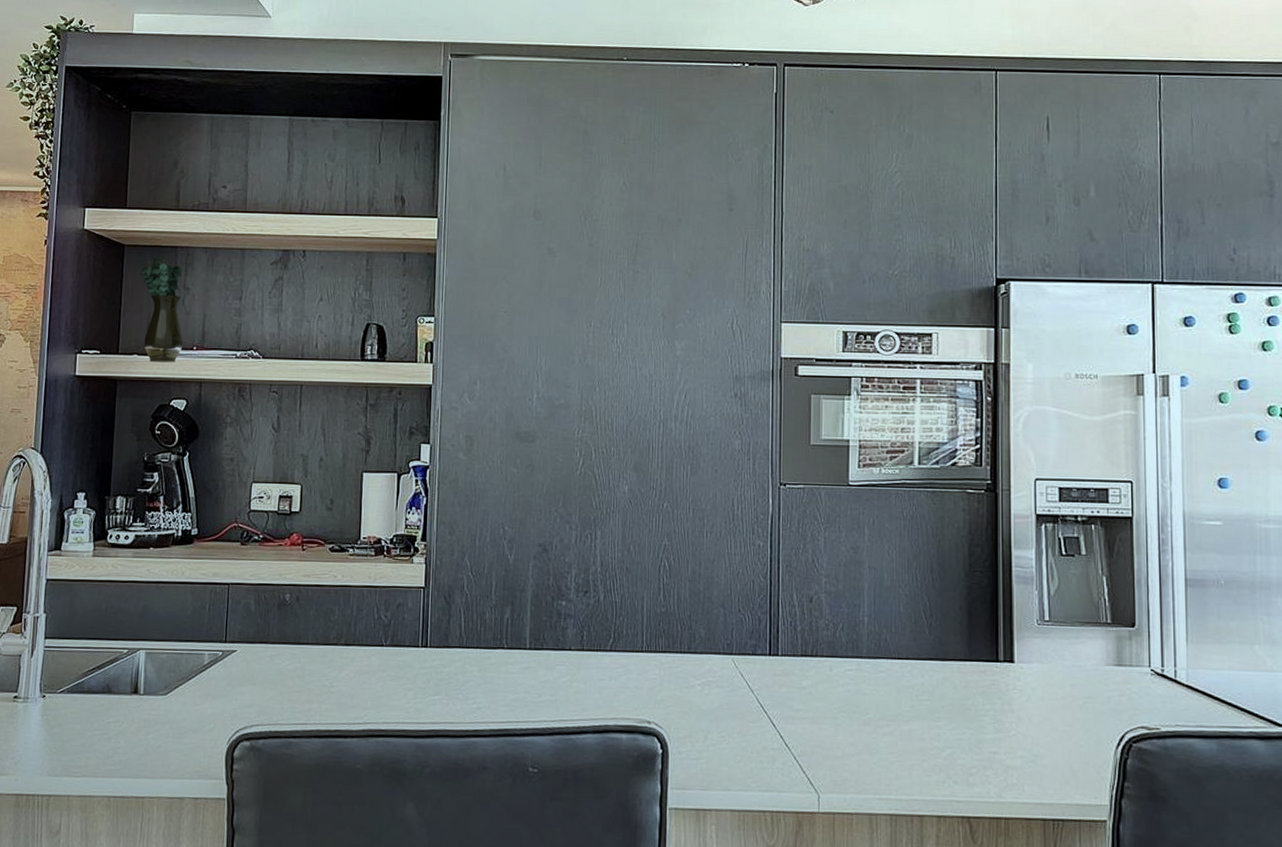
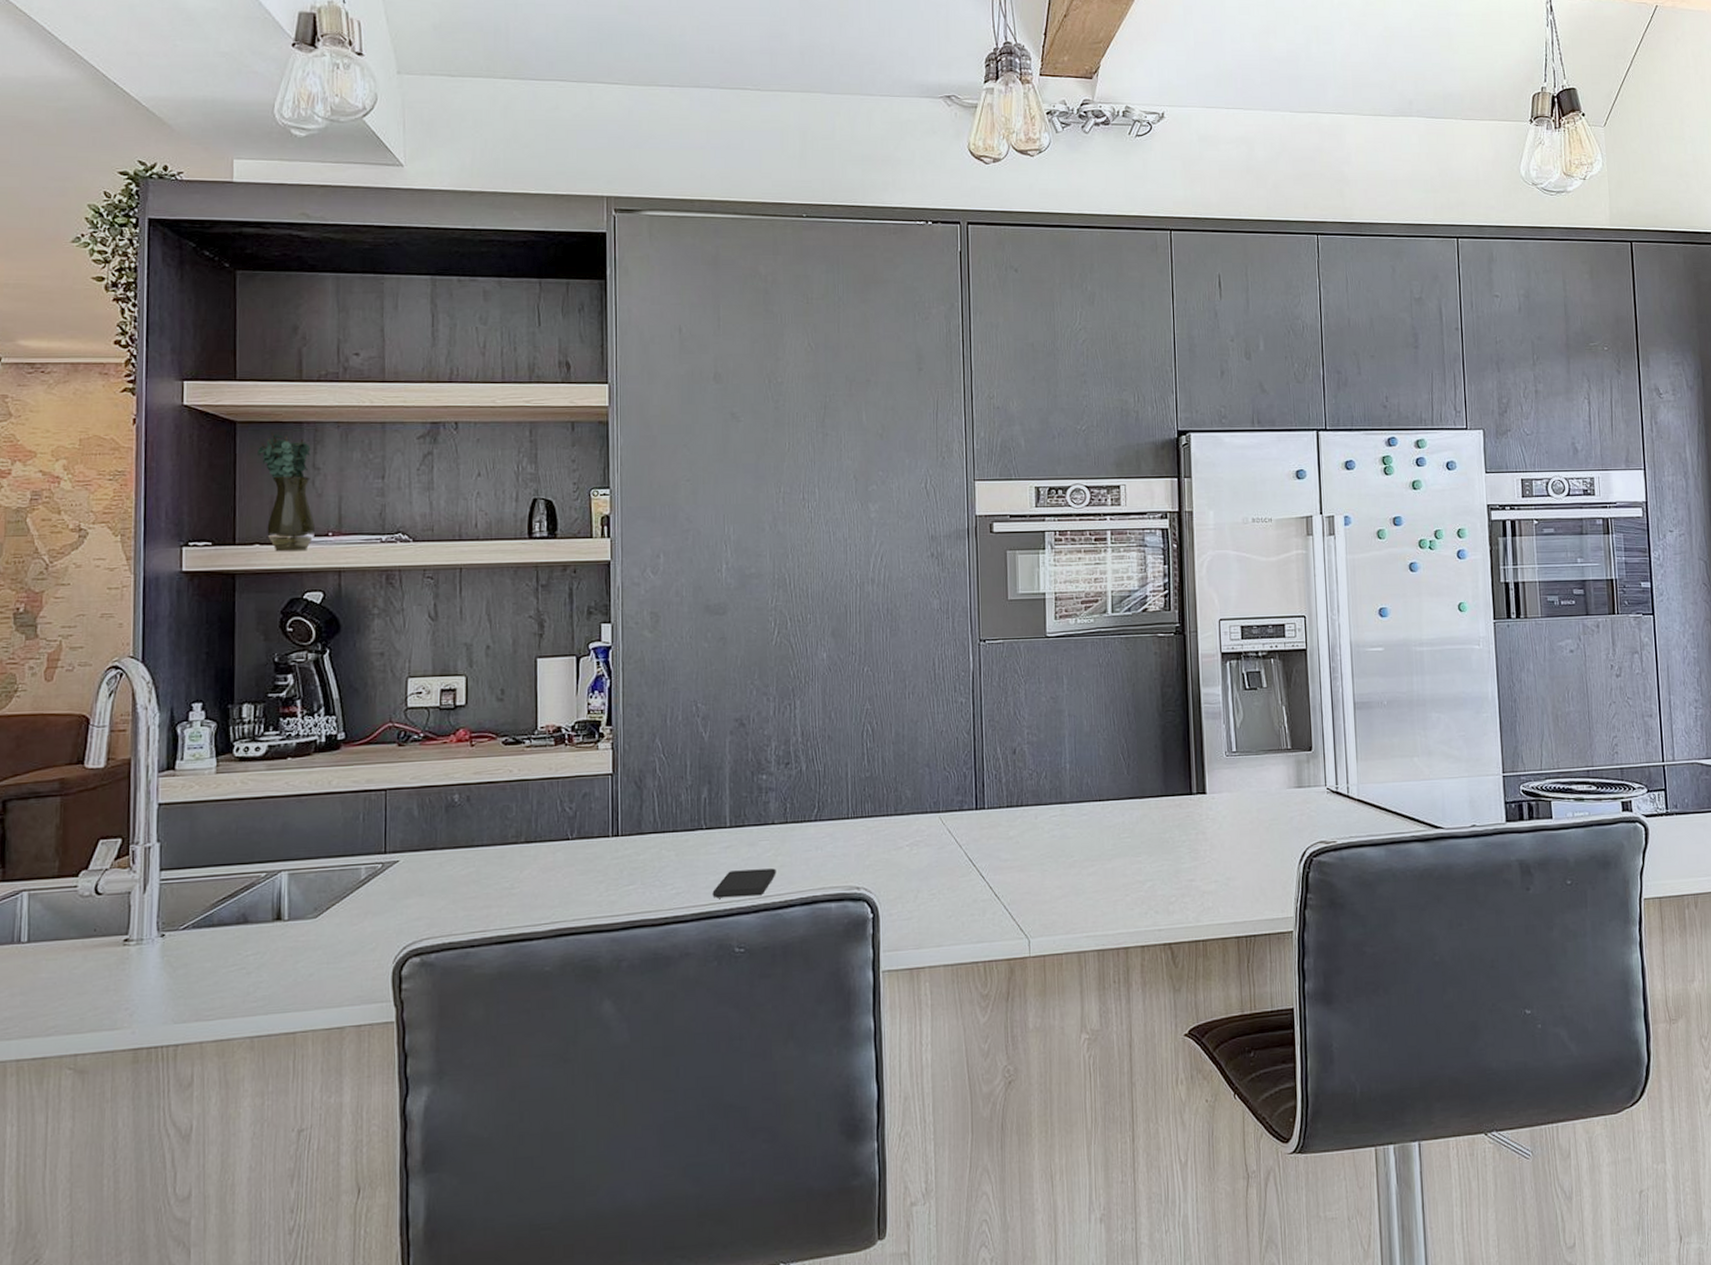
mobile phone: none [510,692,571,719] -> present [712,868,776,898]

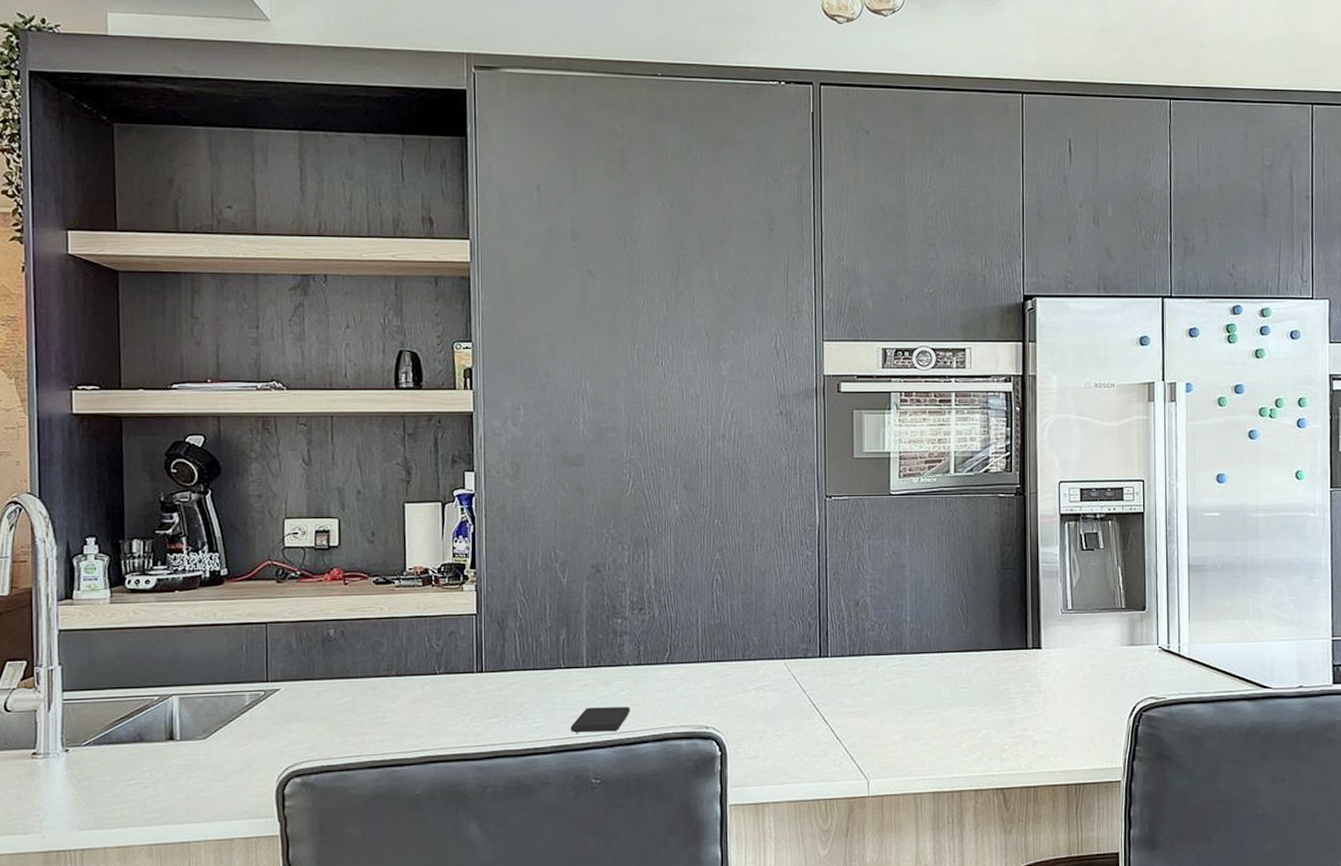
vase: present [258,432,316,552] -> none [139,281,196,397]

